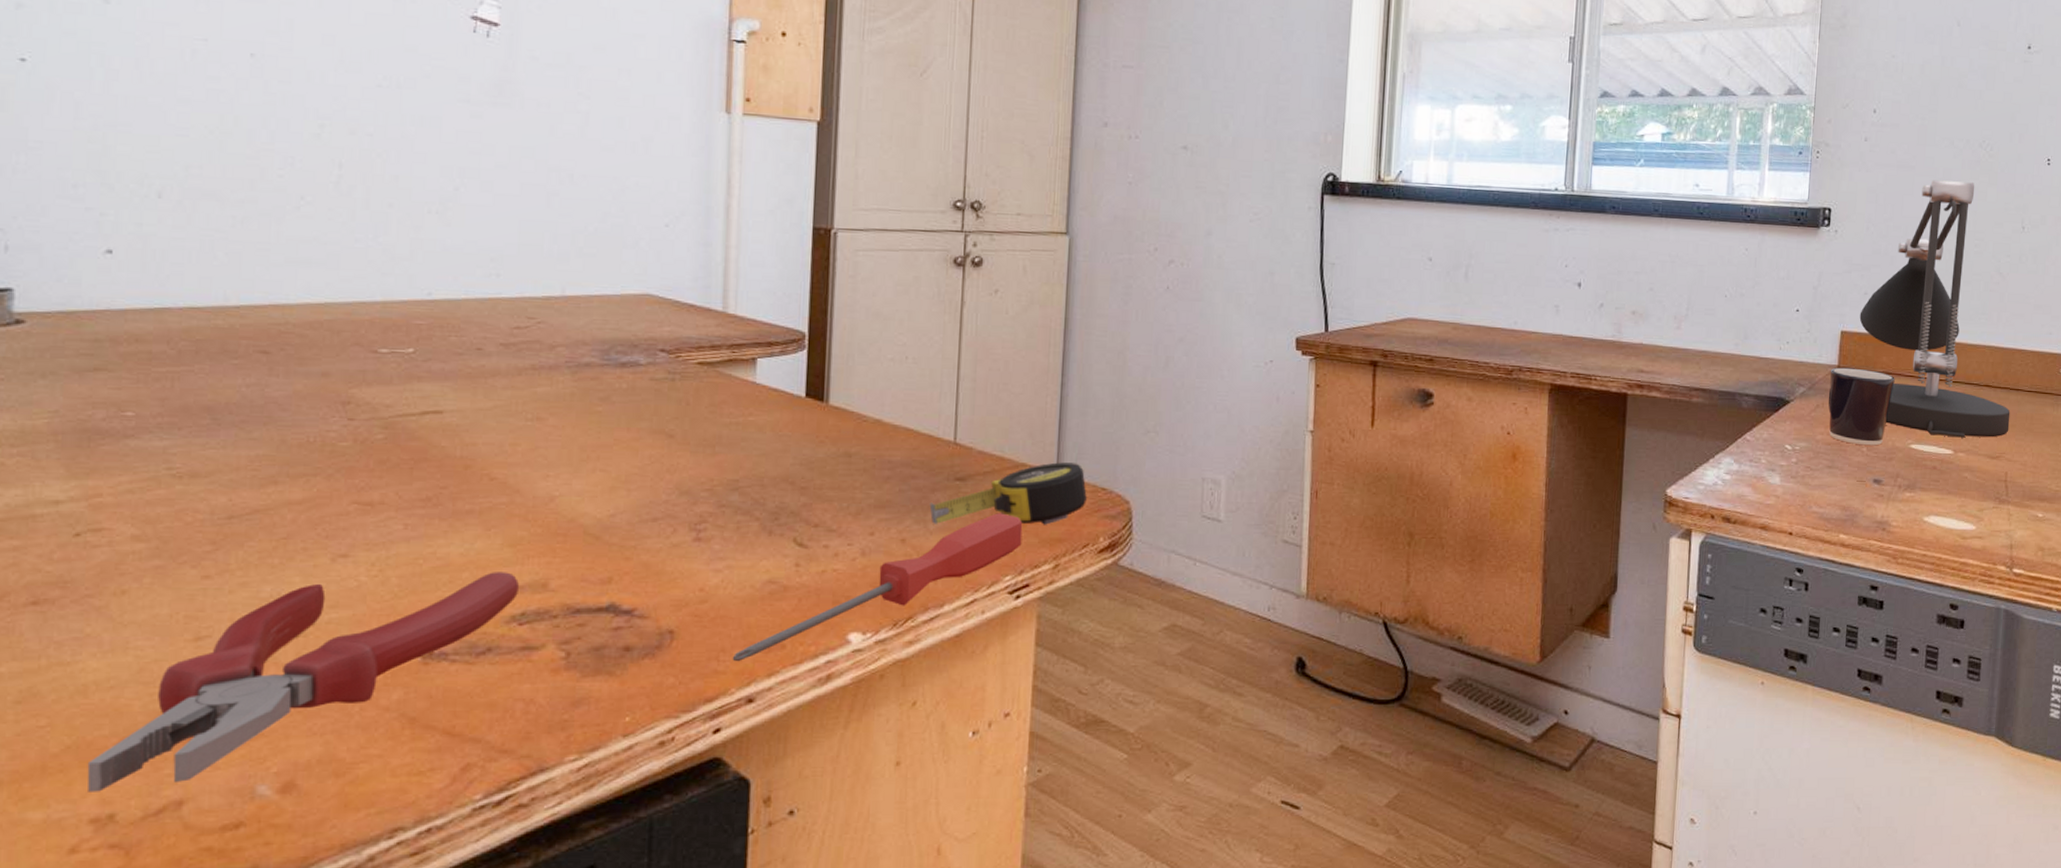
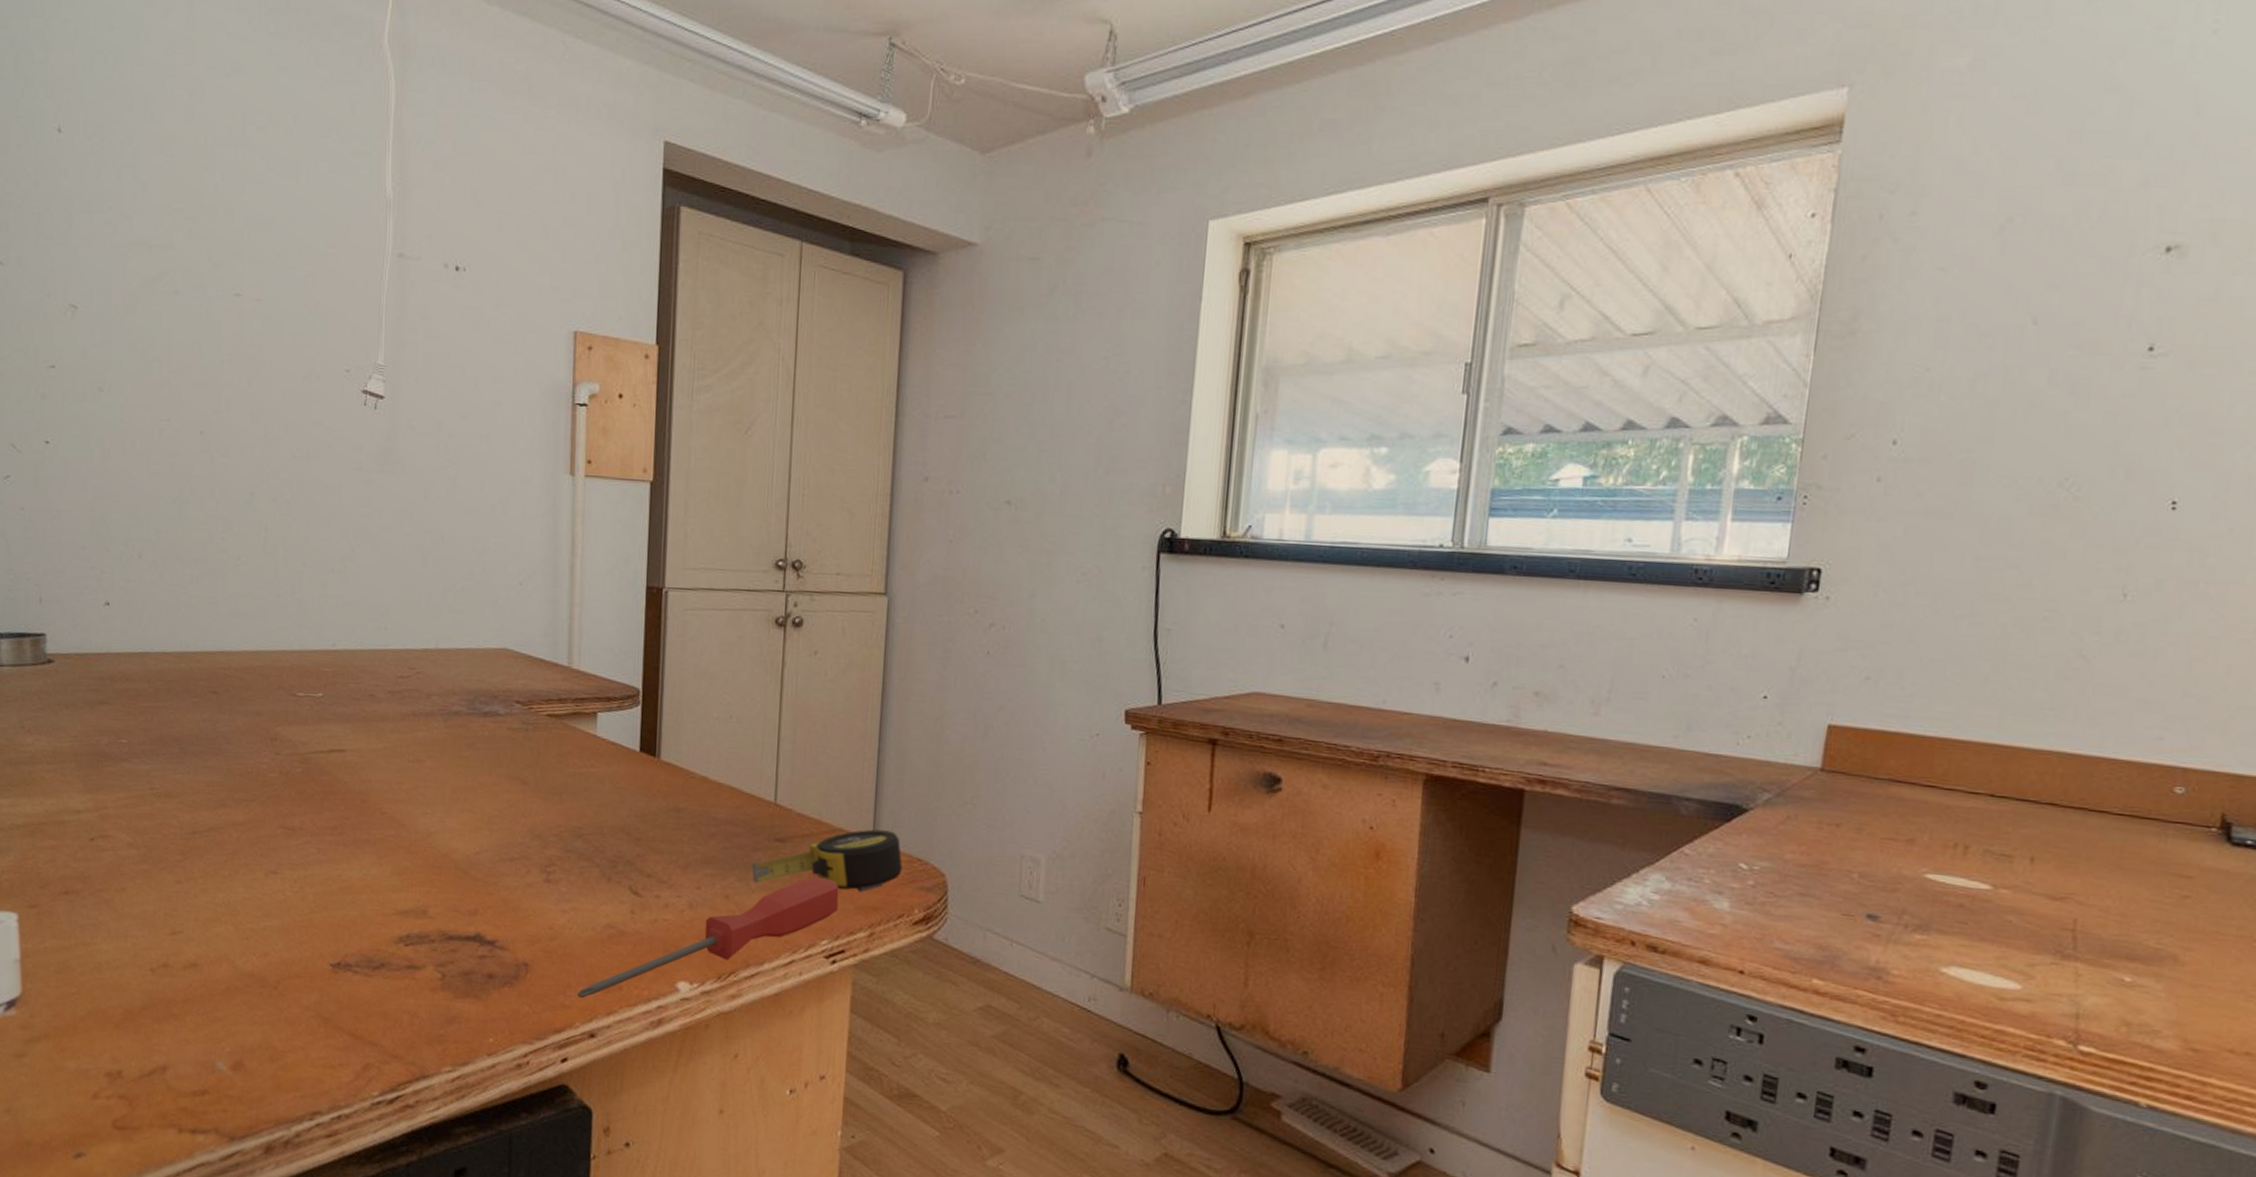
pliers: present [87,572,520,792] -> none [103,895,406,1052]
mug: present [1828,367,1895,446] -> none [1803,770,1907,873]
desk lamp: present [1859,180,2011,438] -> none [1856,531,2088,872]

